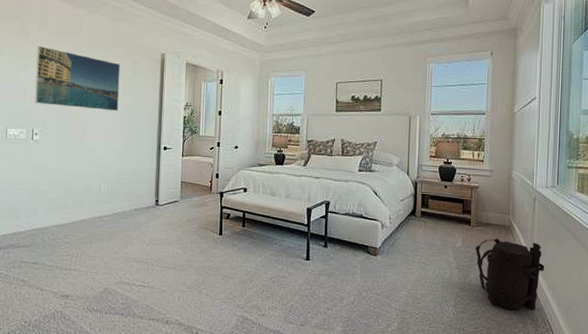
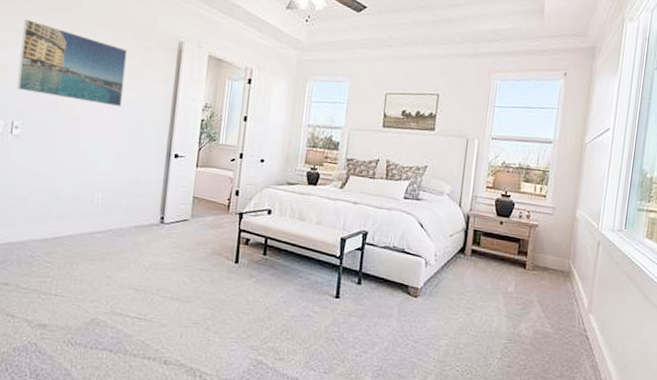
backpack: present [475,238,545,311] -> none [528,285,604,368]

